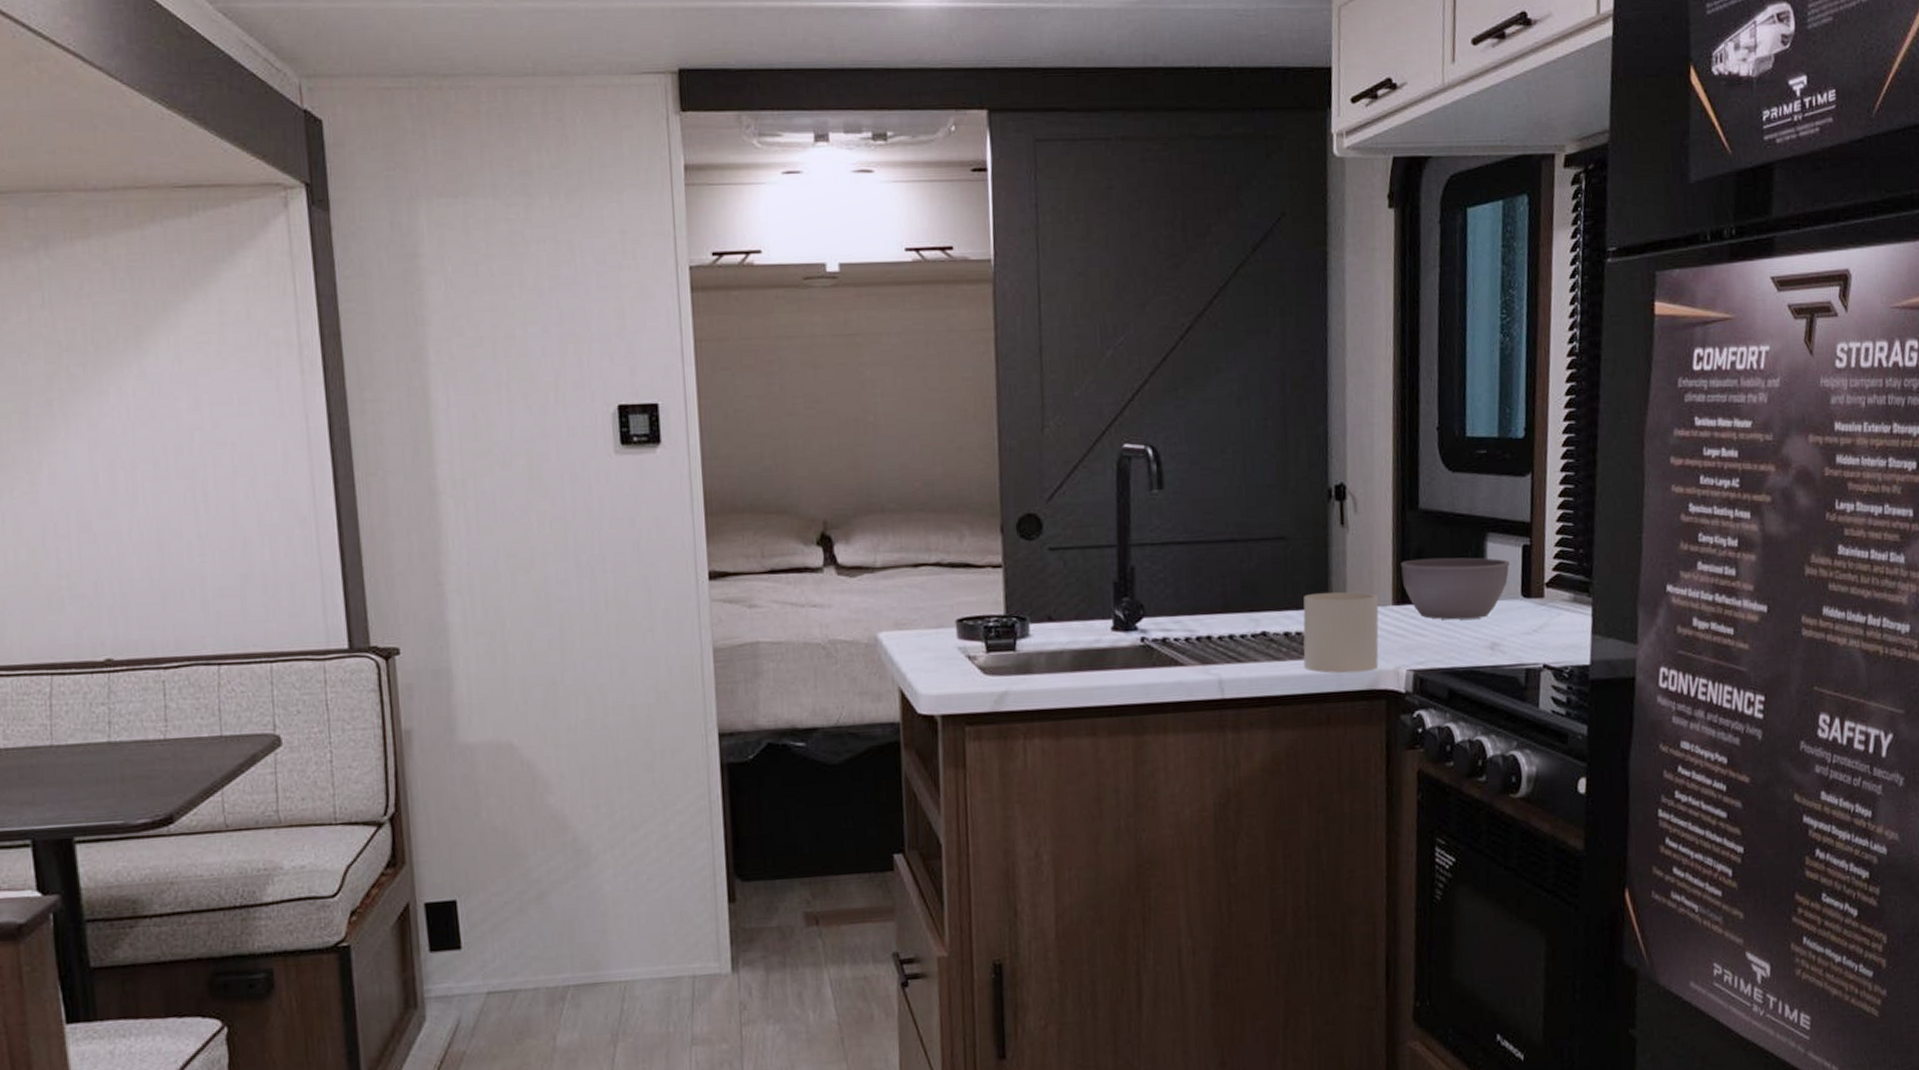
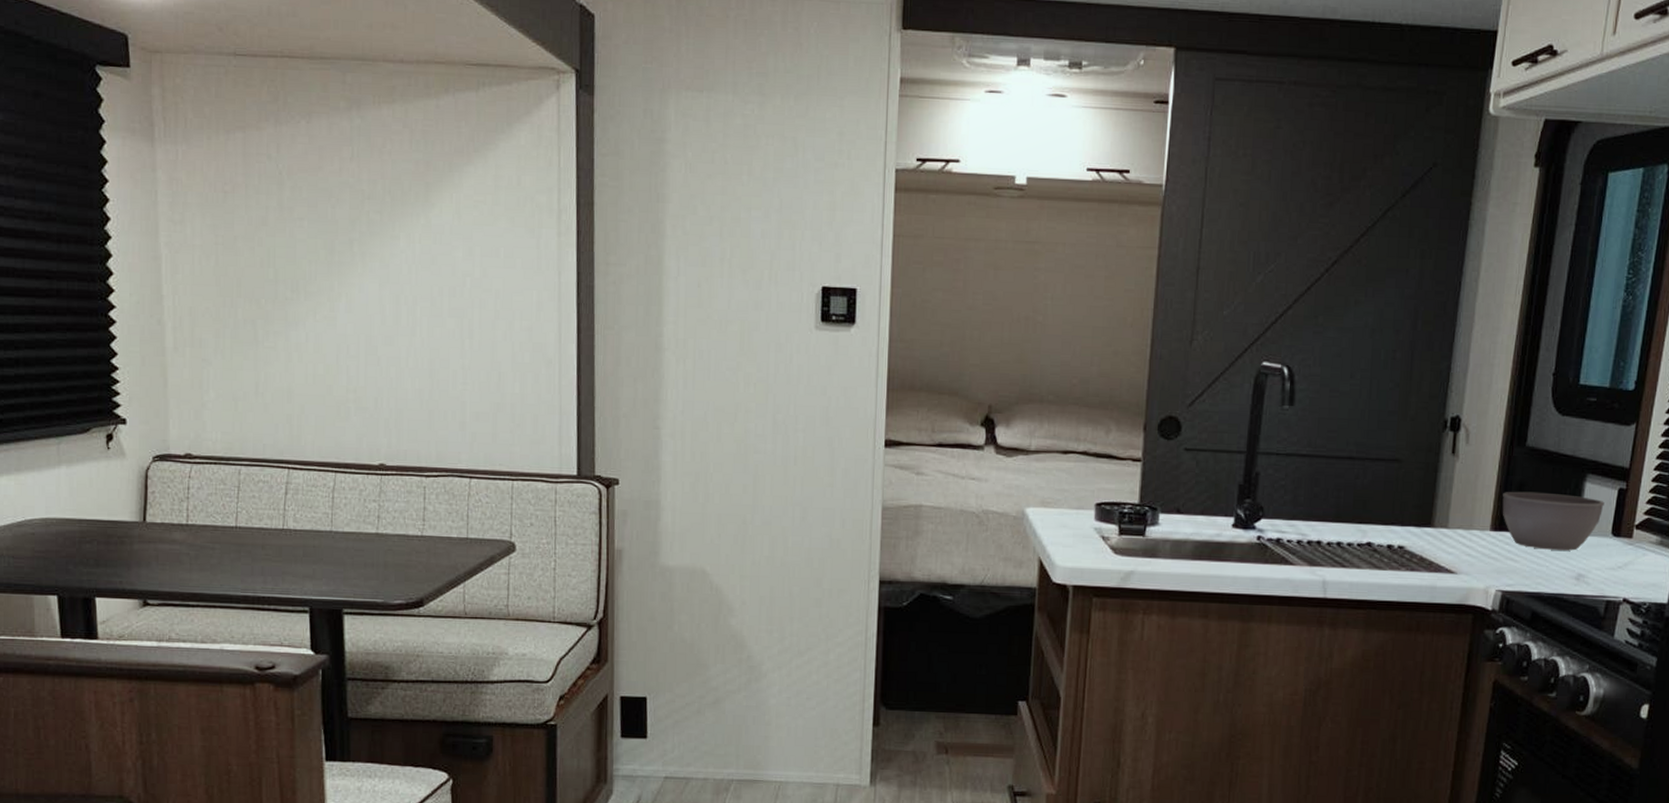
cup: present [1303,592,1379,674] -> none [1402,513,1478,588]

